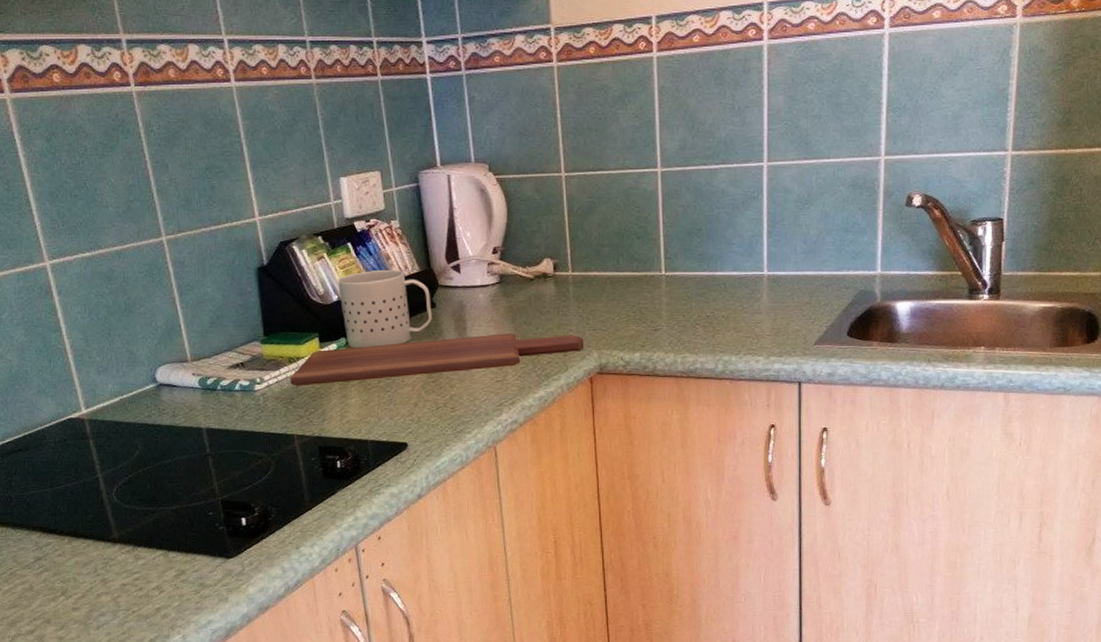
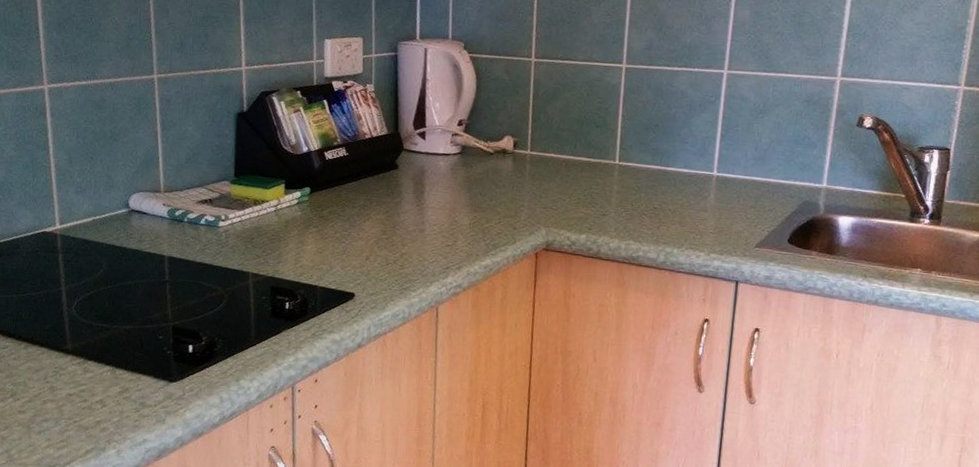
cutting board: present [290,333,584,386] -> none [252,196,535,234]
mug: present [337,269,433,349] -> none [309,128,395,200]

